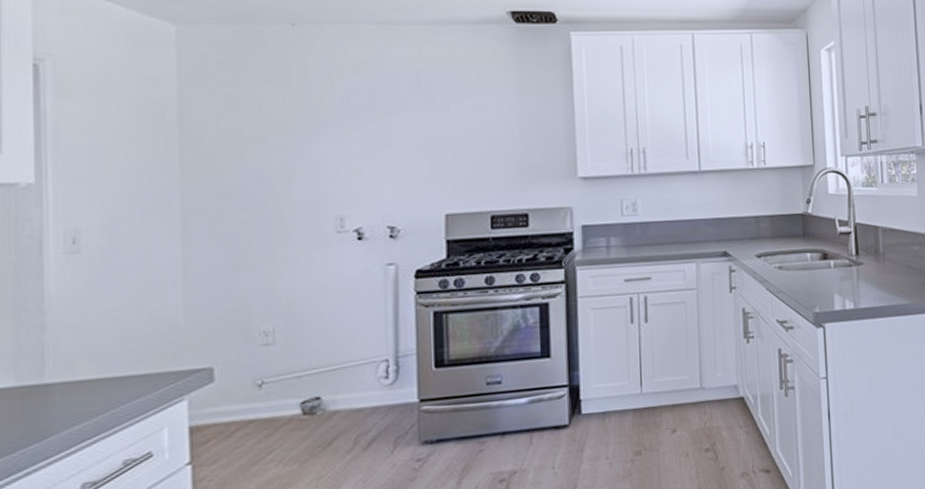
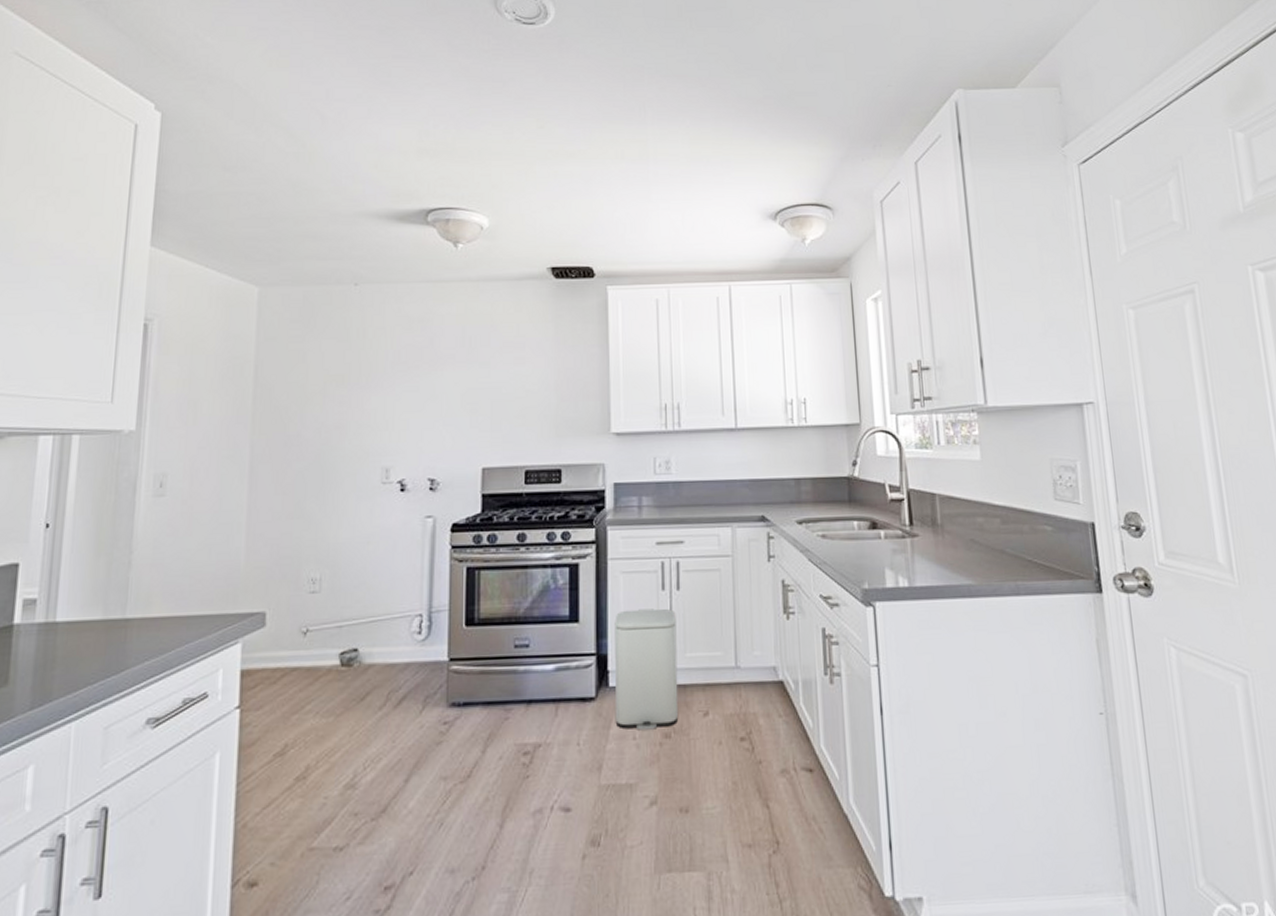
pedal bin: none [585,340,649,451] -> present [614,608,679,730]

